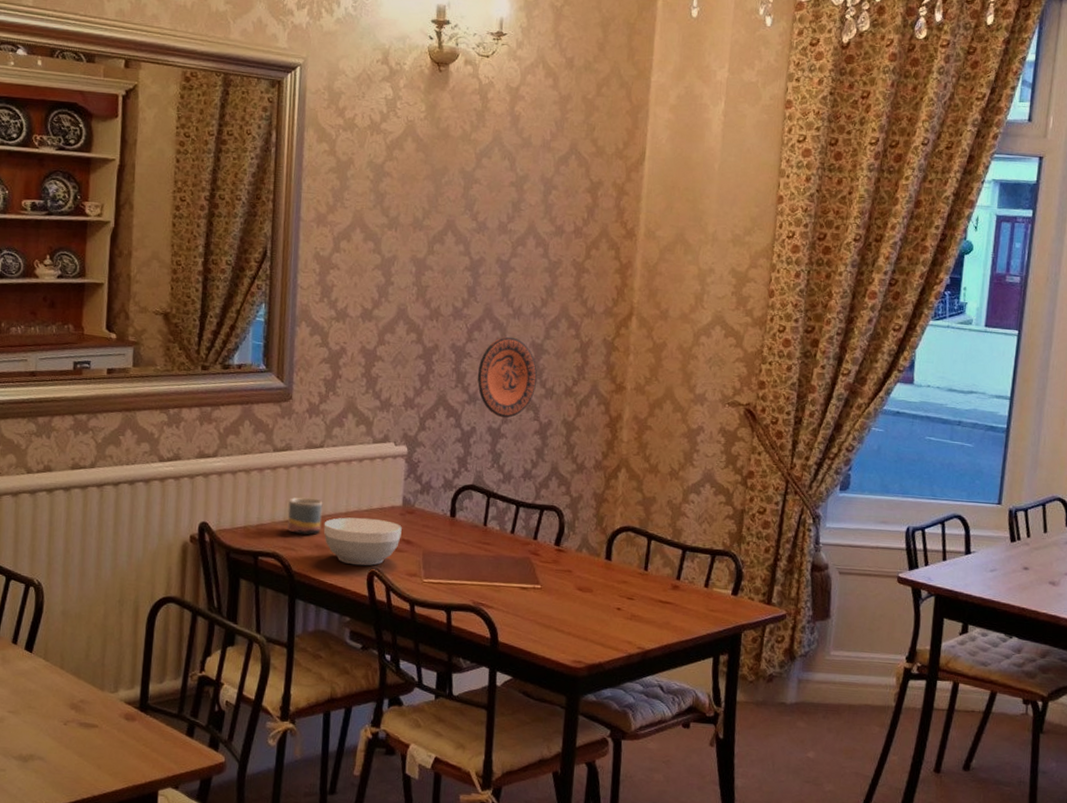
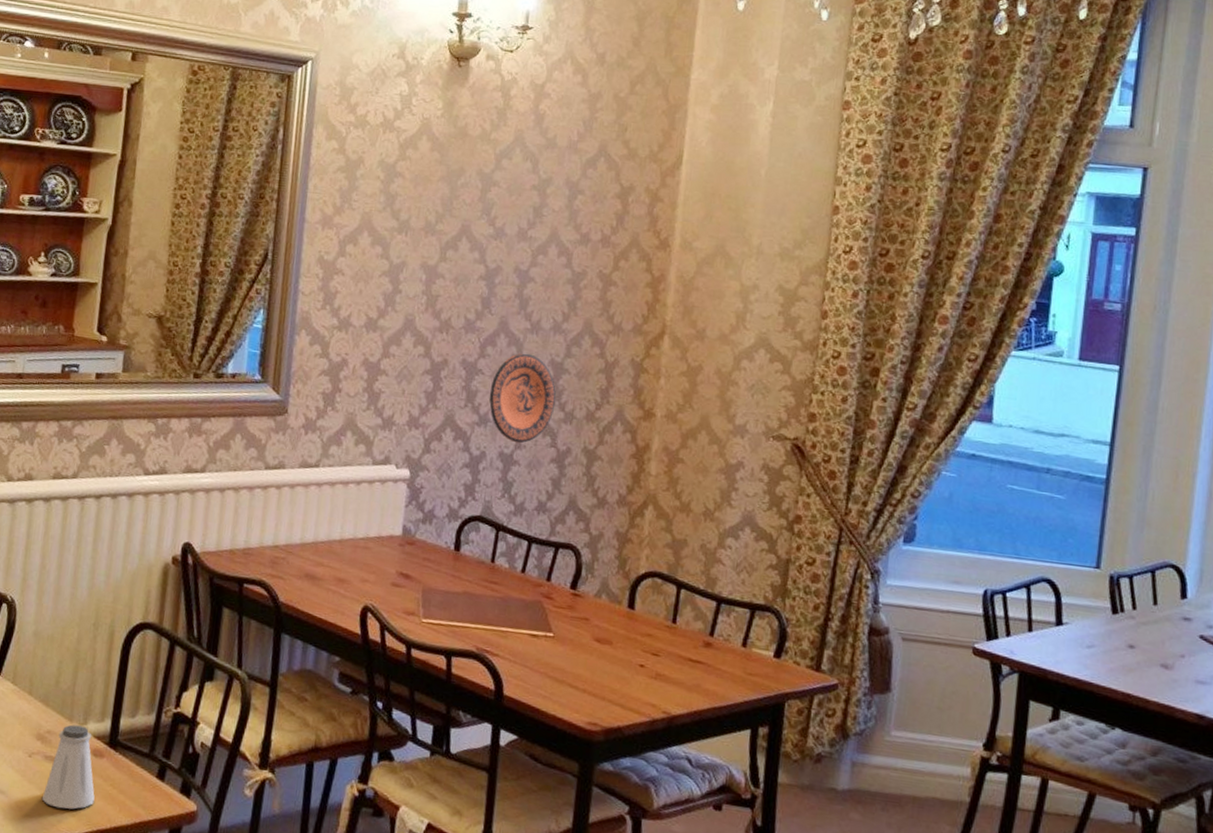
saltshaker: none [79,693,129,769] -> present [41,724,95,810]
mug: present [287,497,323,535] -> none [276,520,316,562]
bowl: present [323,517,402,566] -> none [315,545,401,600]

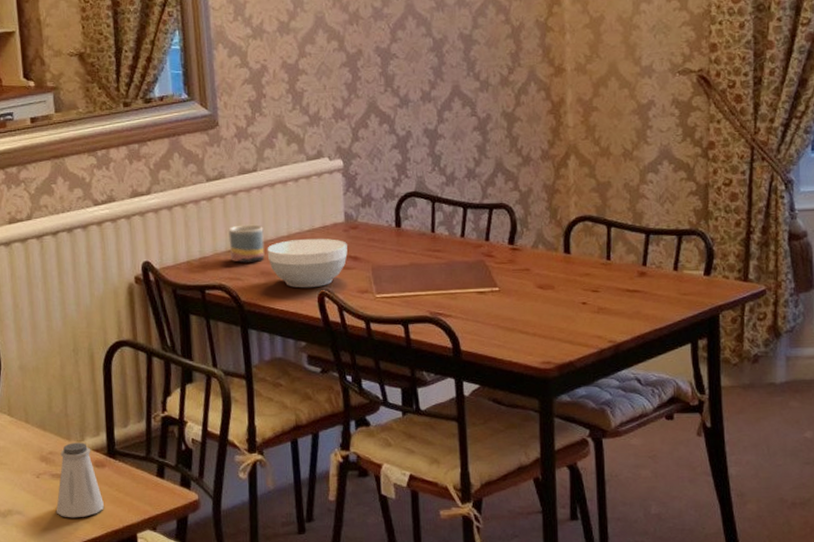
mug: none [276,520,316,562] -> present [228,224,265,262]
bowl: none [315,545,401,600] -> present [267,238,348,288]
decorative plate: present [489,353,556,444] -> none [406,31,469,118]

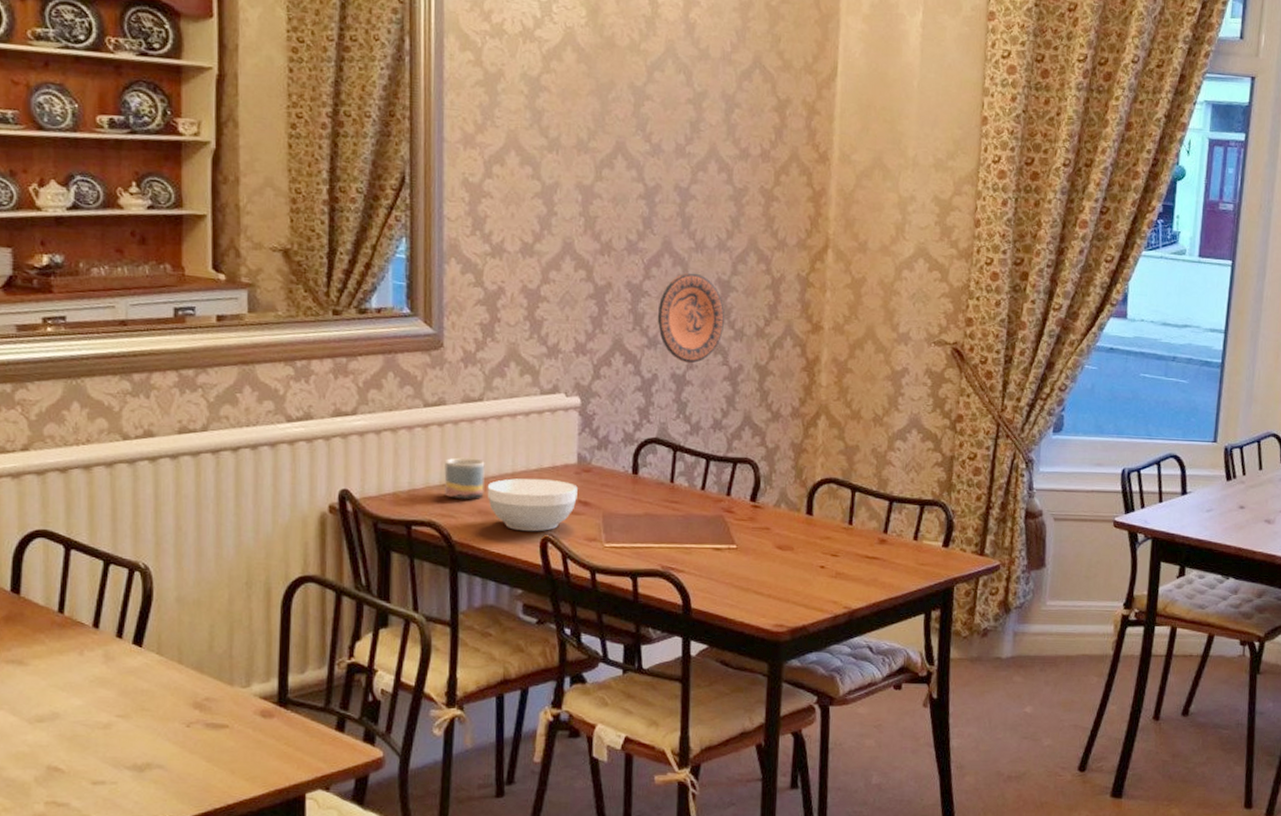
saltshaker: present [56,443,104,518] -> none [207,688,268,775]
decorative plate: none [406,31,469,118] -> present [657,273,724,364]

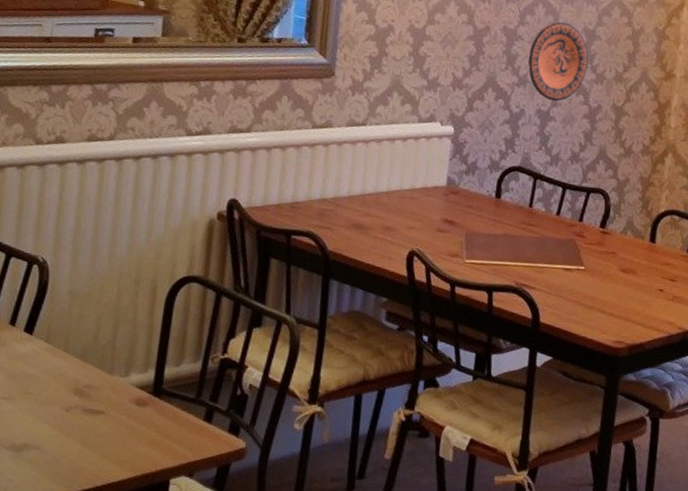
mug: present [444,457,485,499] -> none [324,175,363,213]
bowl: present [487,478,578,532] -> none [362,196,445,246]

